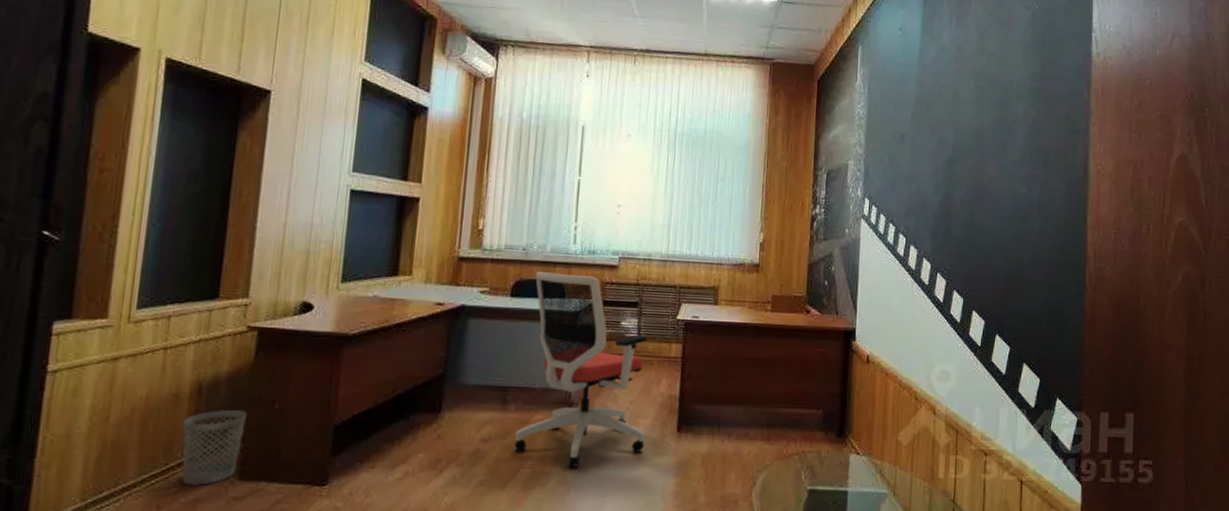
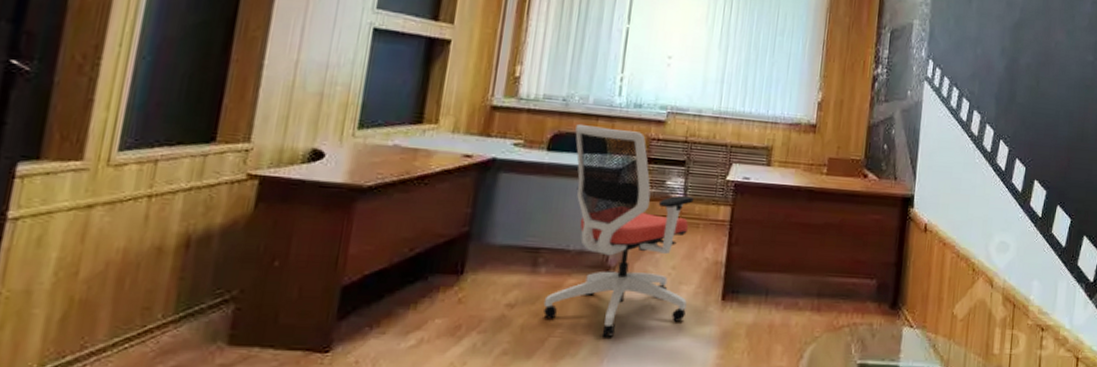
wastebasket: present [182,410,247,485] -> none [161,266,241,351]

